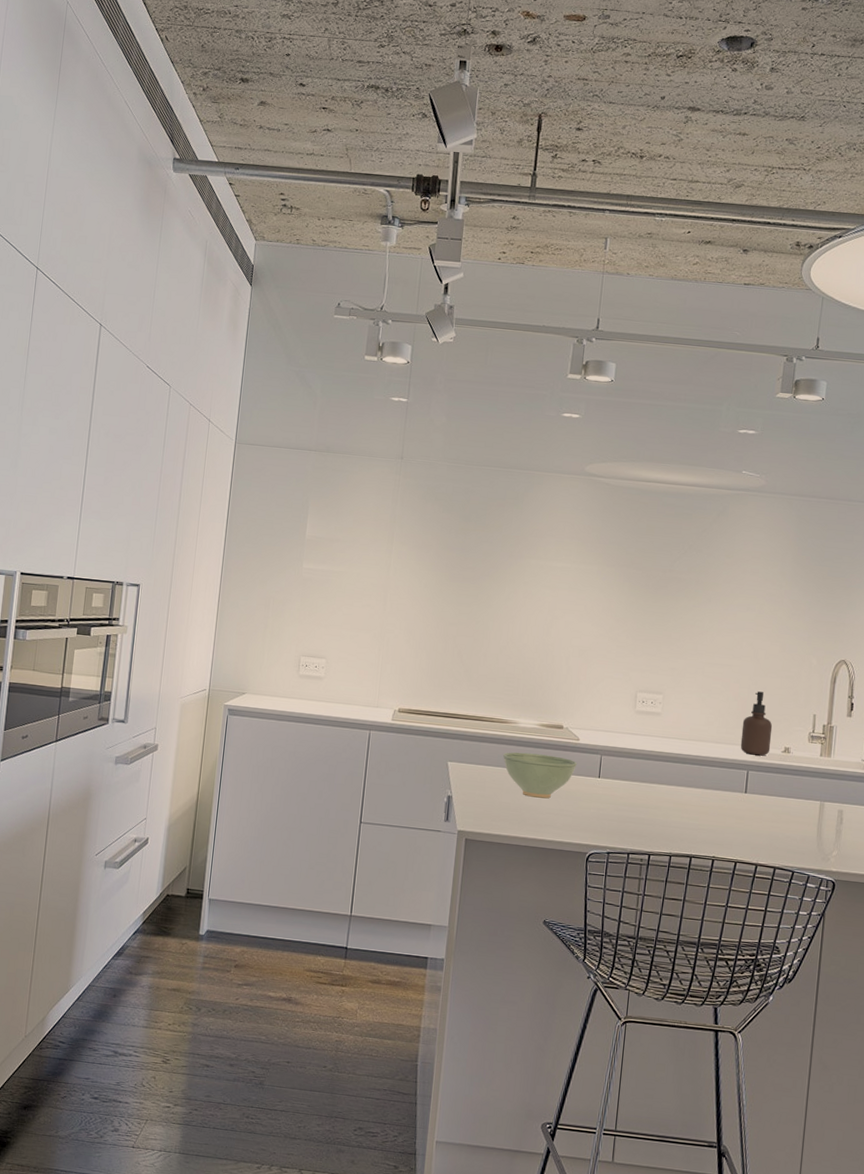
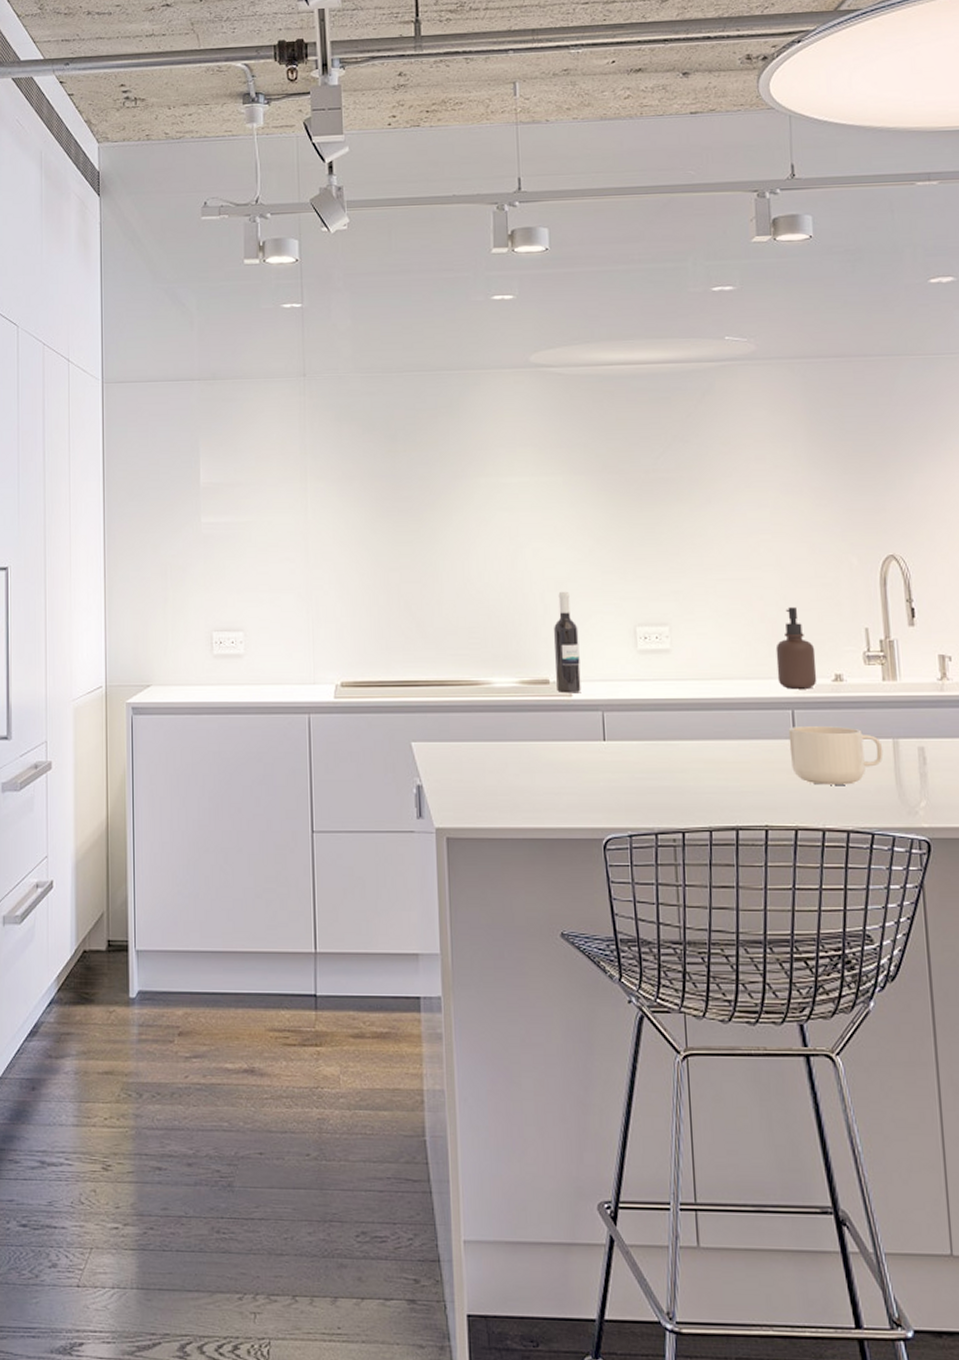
bowl: present [502,752,578,799] -> none [478,719,575,775]
wine bottle: none [567,657,592,739] -> present [553,591,581,694]
cup: none [740,783,812,833] -> present [788,725,884,785]

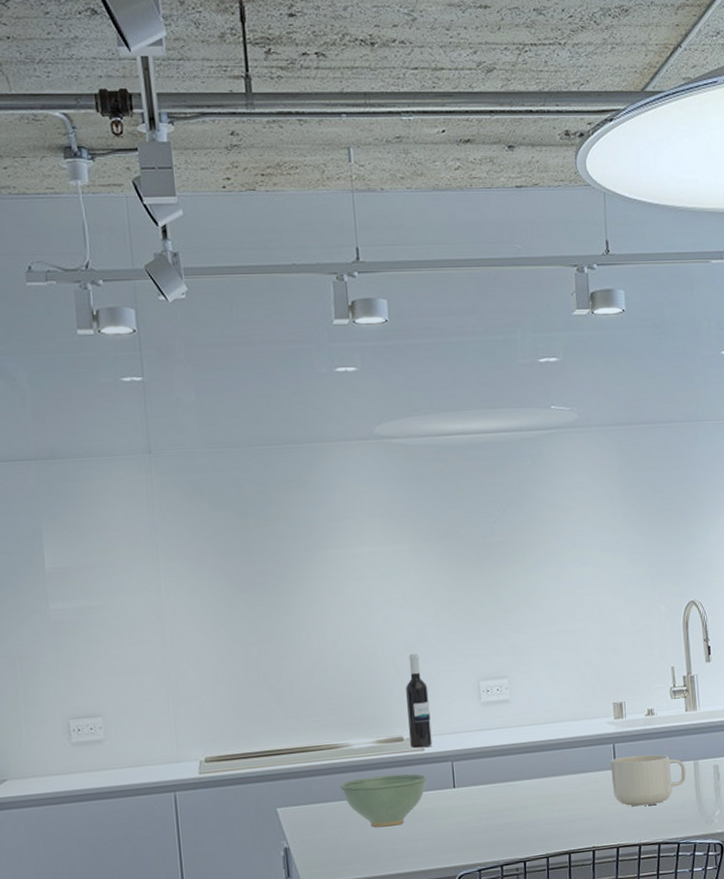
bowl: none [478,719,575,775] -> present [339,773,427,828]
soap dispenser: present [775,607,817,689] -> none [599,653,633,726]

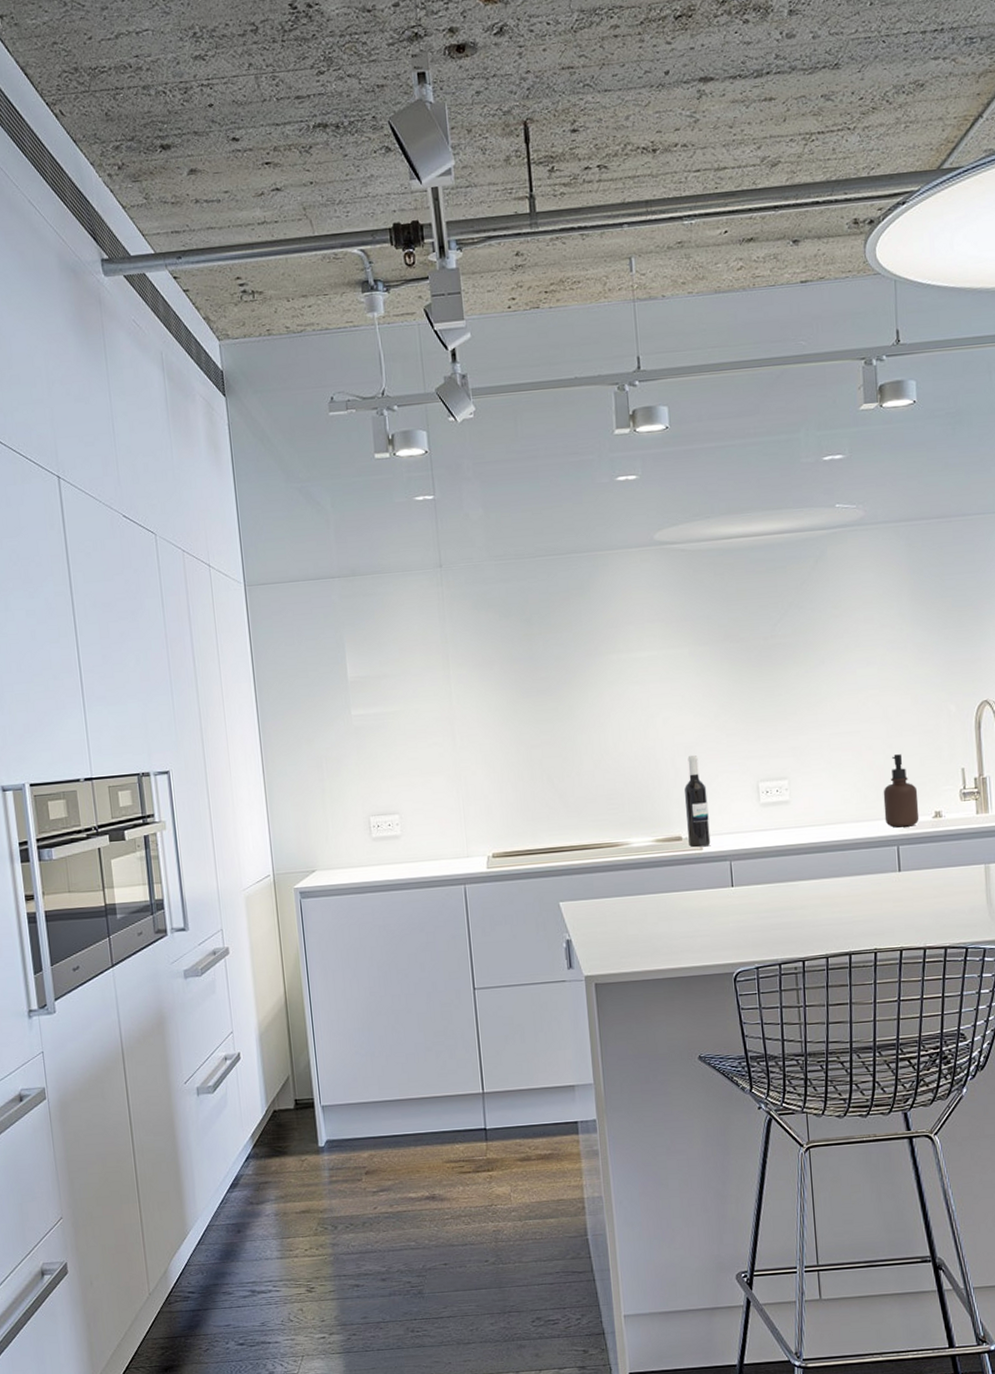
bowl: present [339,773,427,828] -> none [619,872,706,923]
soap dispenser: none [599,653,633,726] -> present [883,754,920,828]
cup: present [610,754,687,806] -> none [894,857,977,910]

